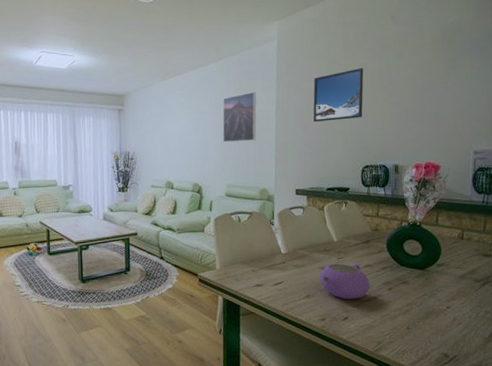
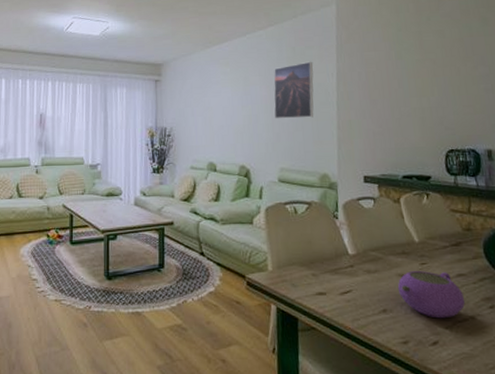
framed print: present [313,68,364,122] -> none [380,35,443,97]

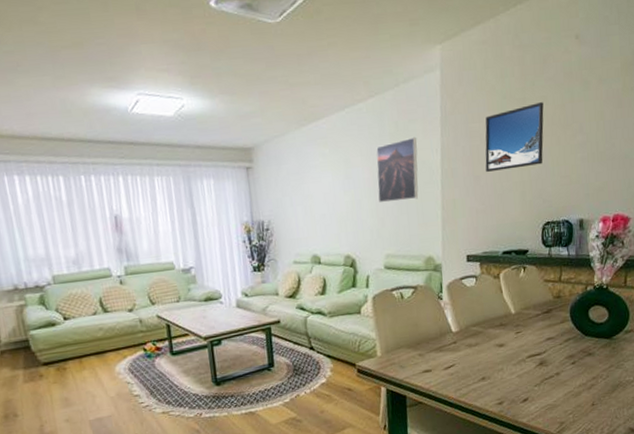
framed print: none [380,35,443,97] -> present [485,102,544,172]
teapot: present [397,271,466,319] -> none [495,337,552,379]

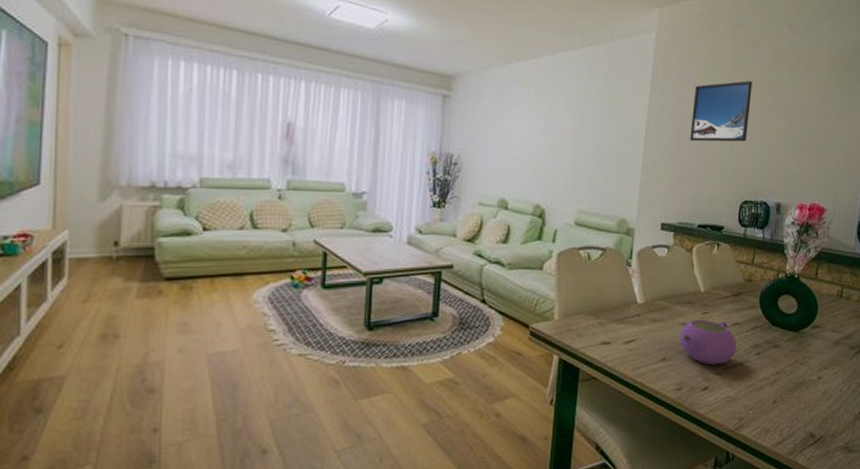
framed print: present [376,136,419,203] -> none [577,93,625,157]
teapot: none [495,337,552,379] -> present [679,320,737,366]

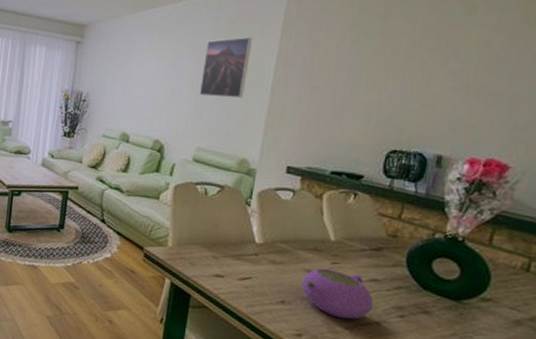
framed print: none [577,93,625,157] -> present [199,36,253,99]
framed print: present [690,81,752,142] -> none [326,20,411,87]

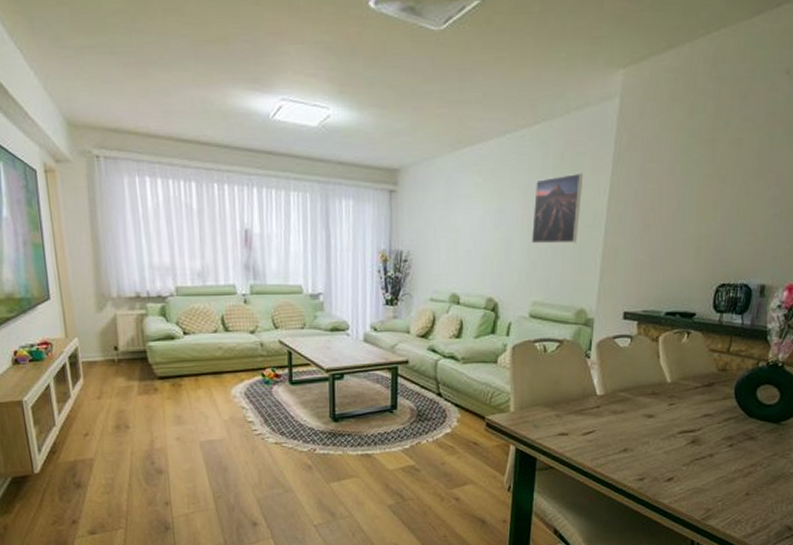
teapot: present [301,268,374,320] -> none [641,412,707,457]

